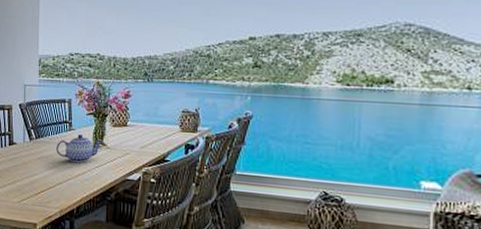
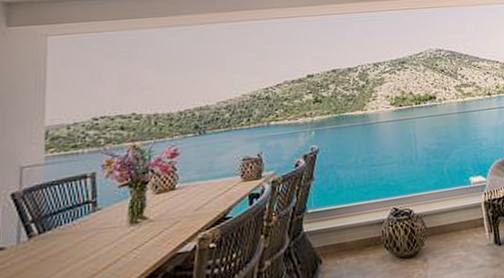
teapot: present [56,134,102,163] -> none [72,212,142,252]

